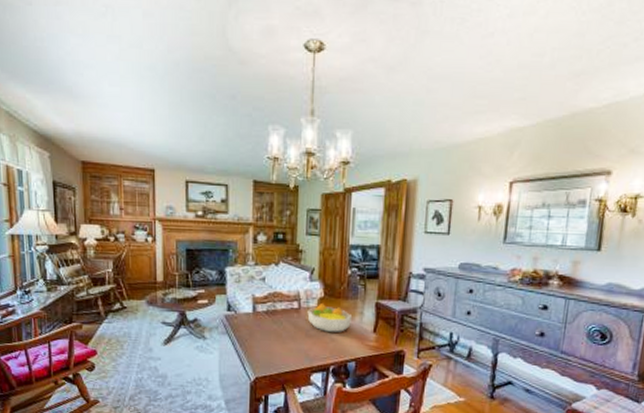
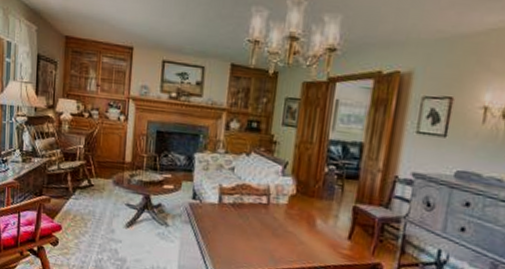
fruit bowl: present [307,303,351,332] -> none [276,201,325,235]

